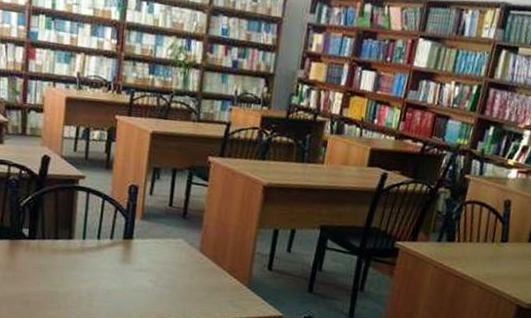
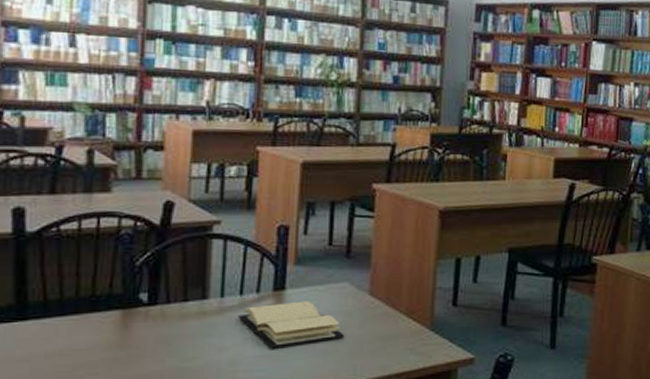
book: none [95,249,178,286] -> present [238,301,345,349]

